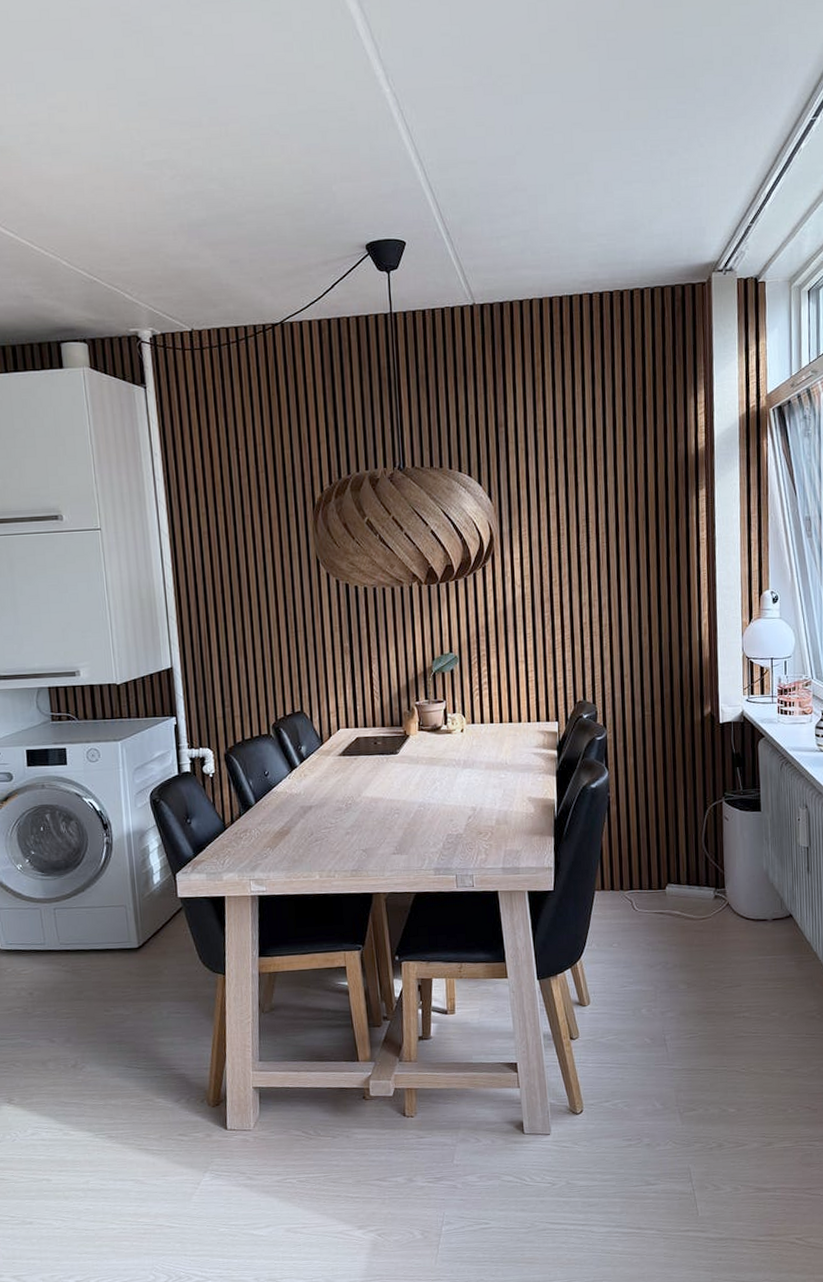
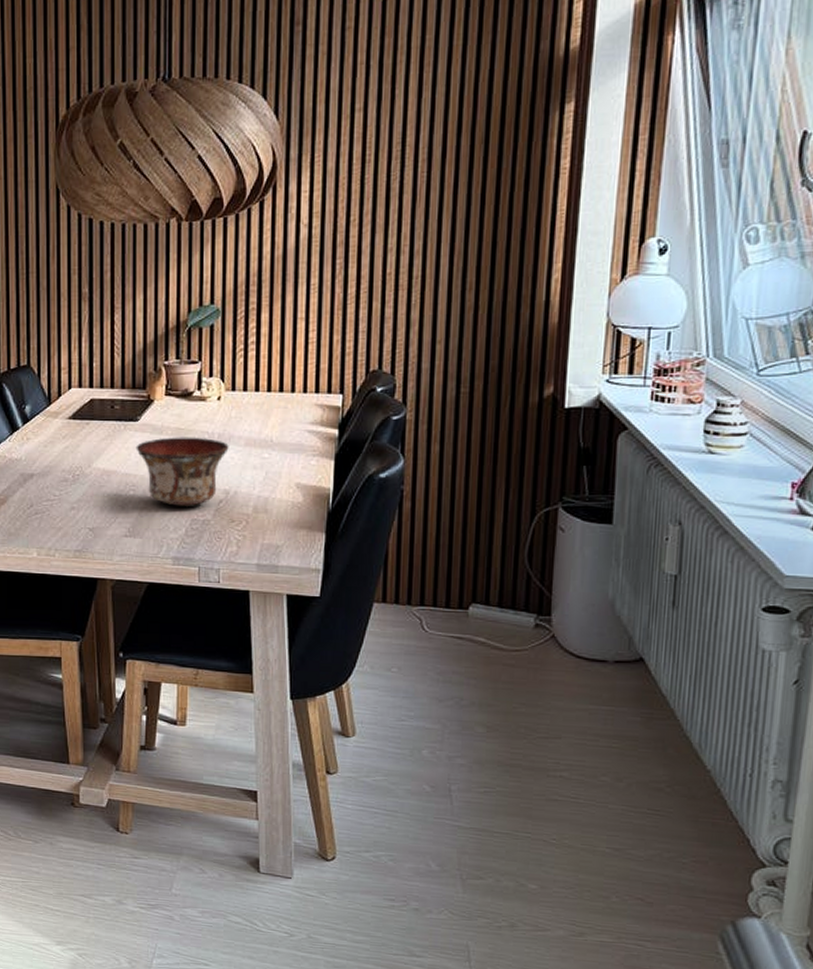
bowl: none [397,764,473,824] -> present [136,437,229,506]

